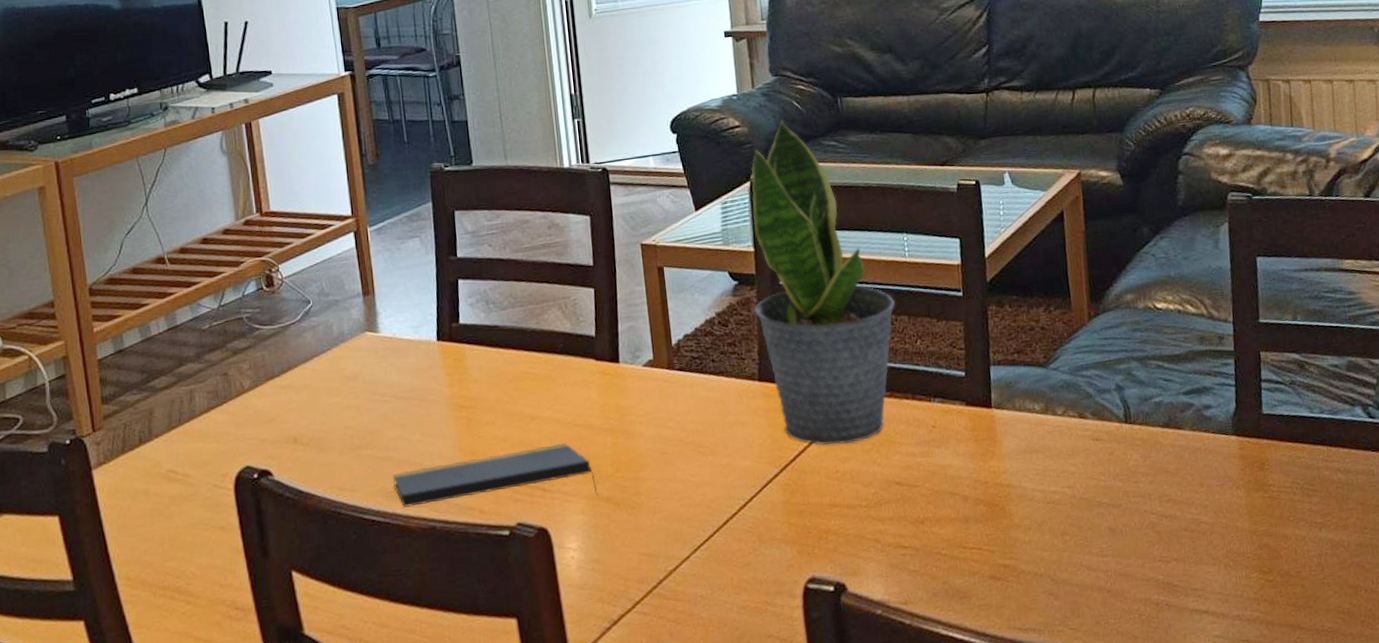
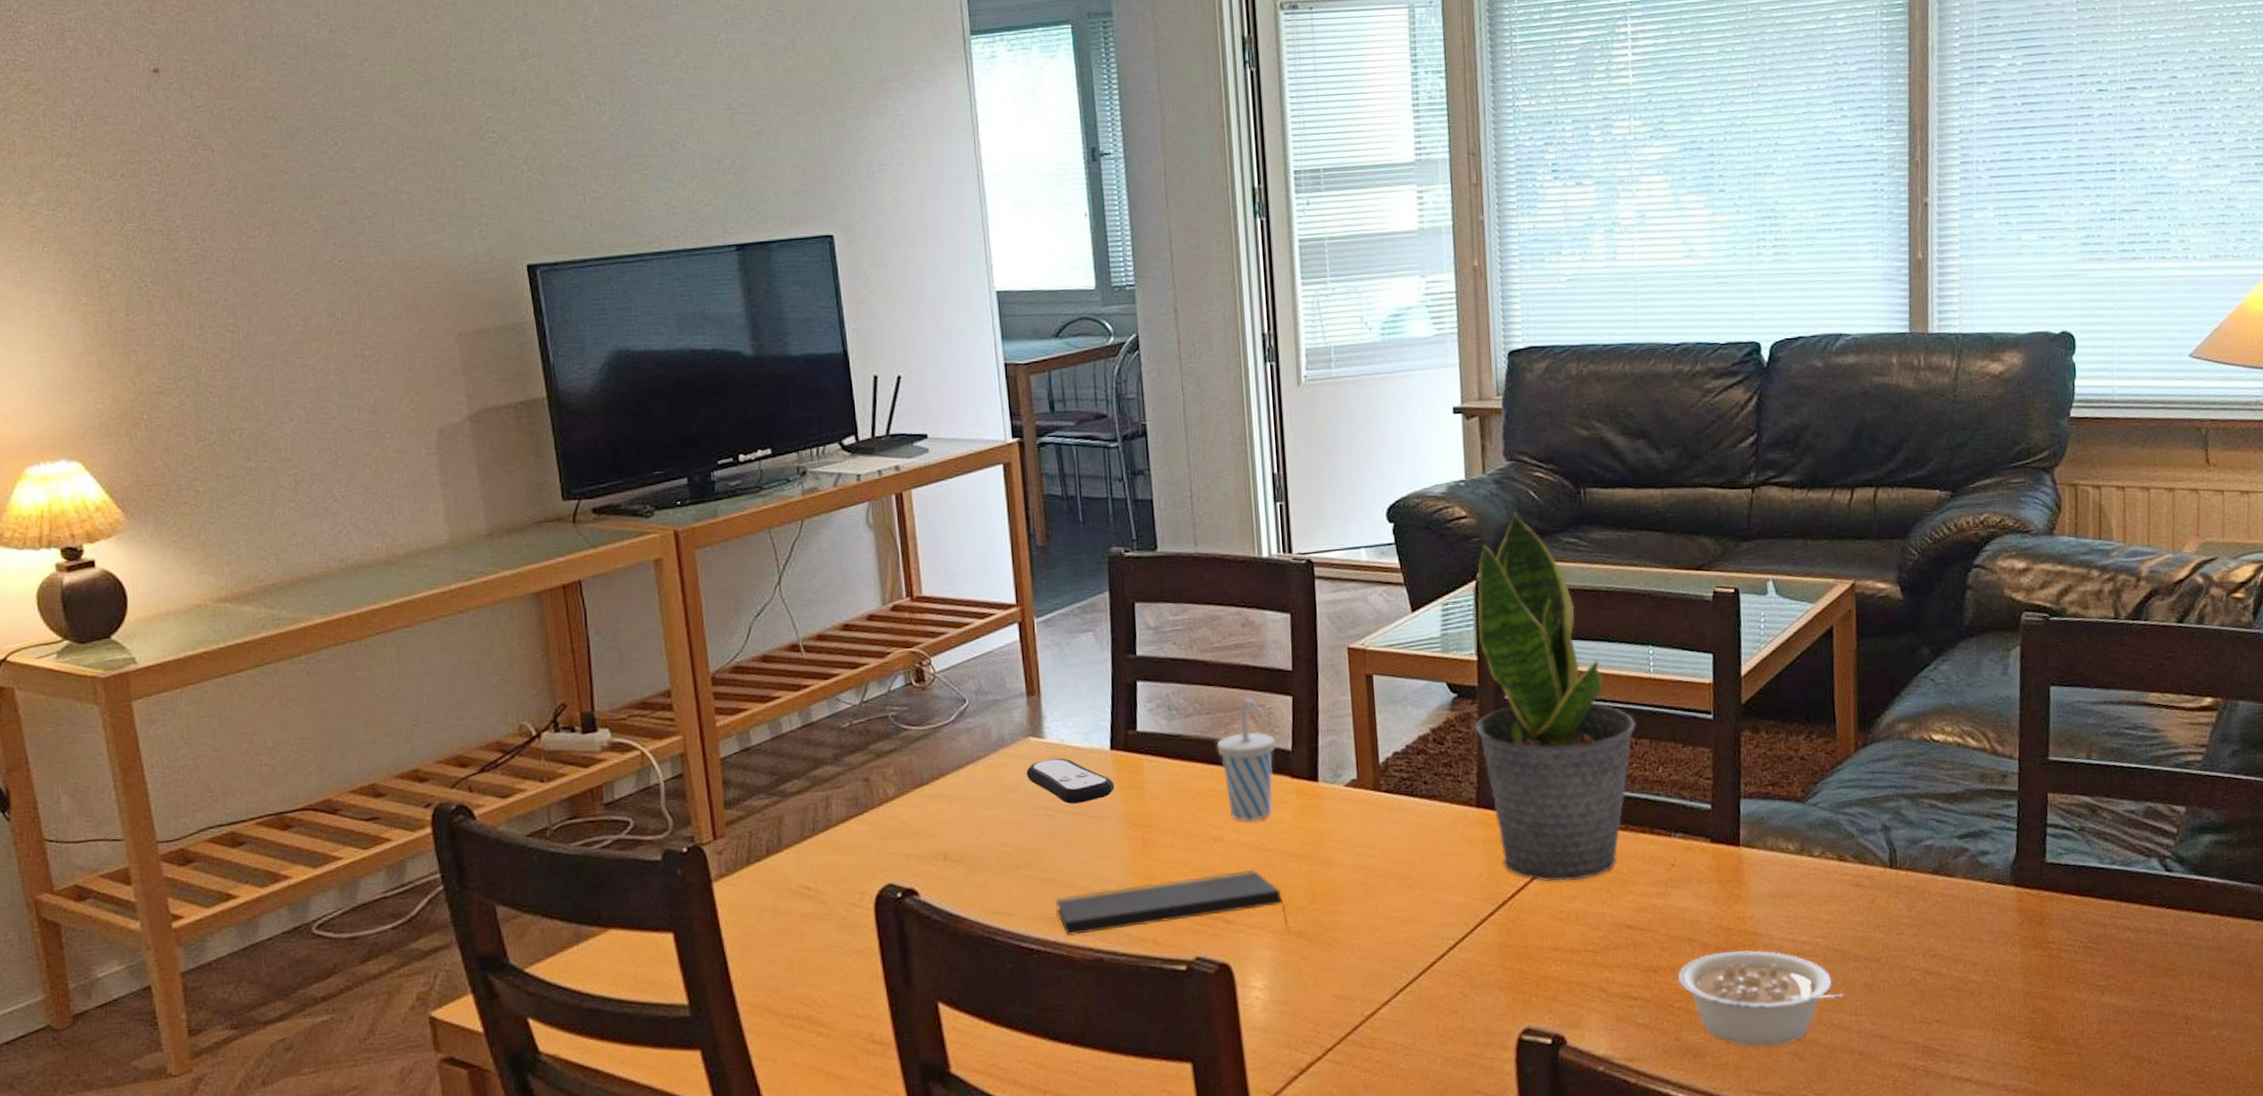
remote control: none [364,349,442,390] -> present [1026,758,1115,804]
cup: none [529,290,581,401] -> present [1216,697,1276,822]
legume: none [943,501,1091,588] -> present [1678,950,1844,1047]

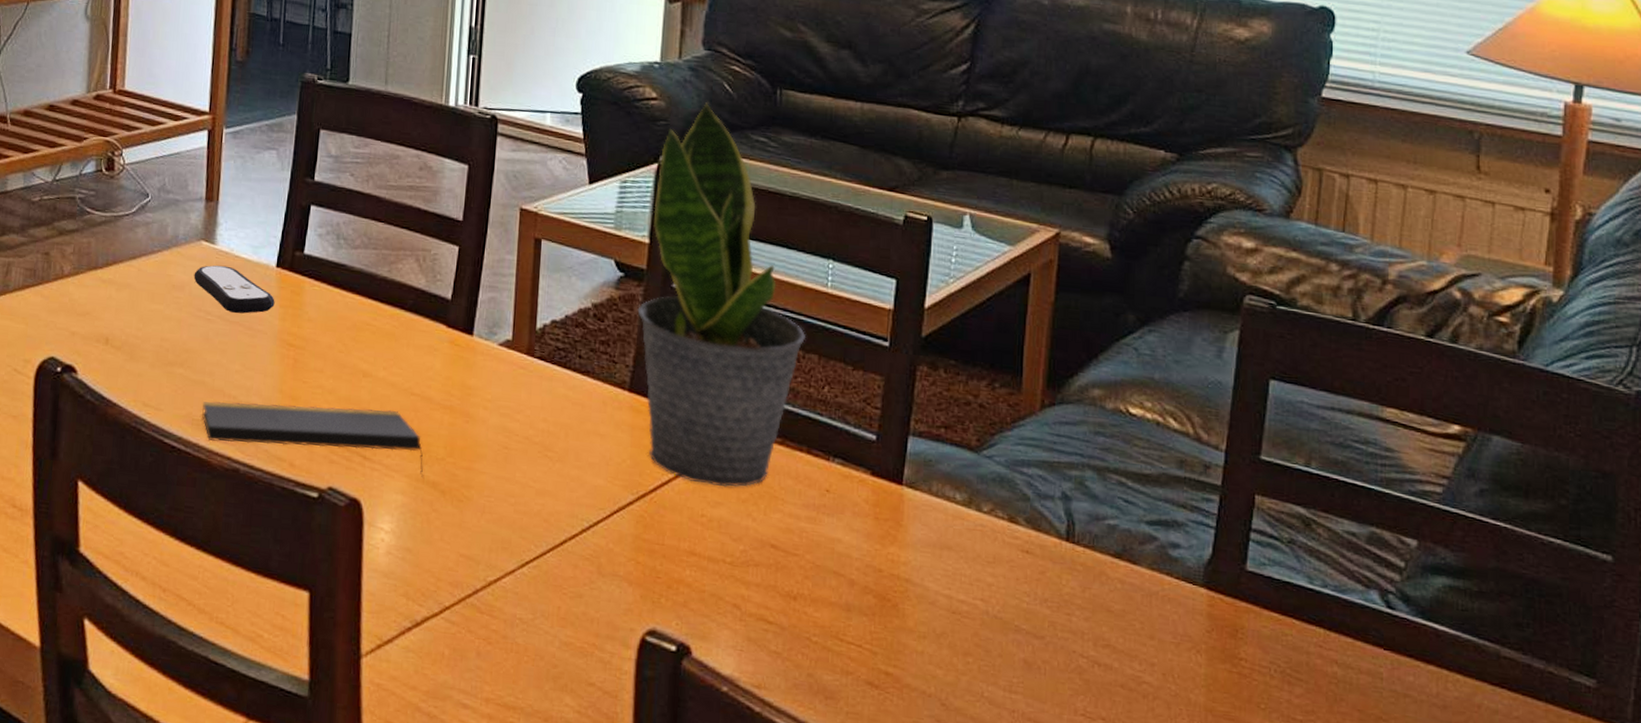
cup: present [1216,697,1276,822] -> none [378,240,436,363]
legume: present [1678,950,1844,1047] -> none [819,592,1000,707]

